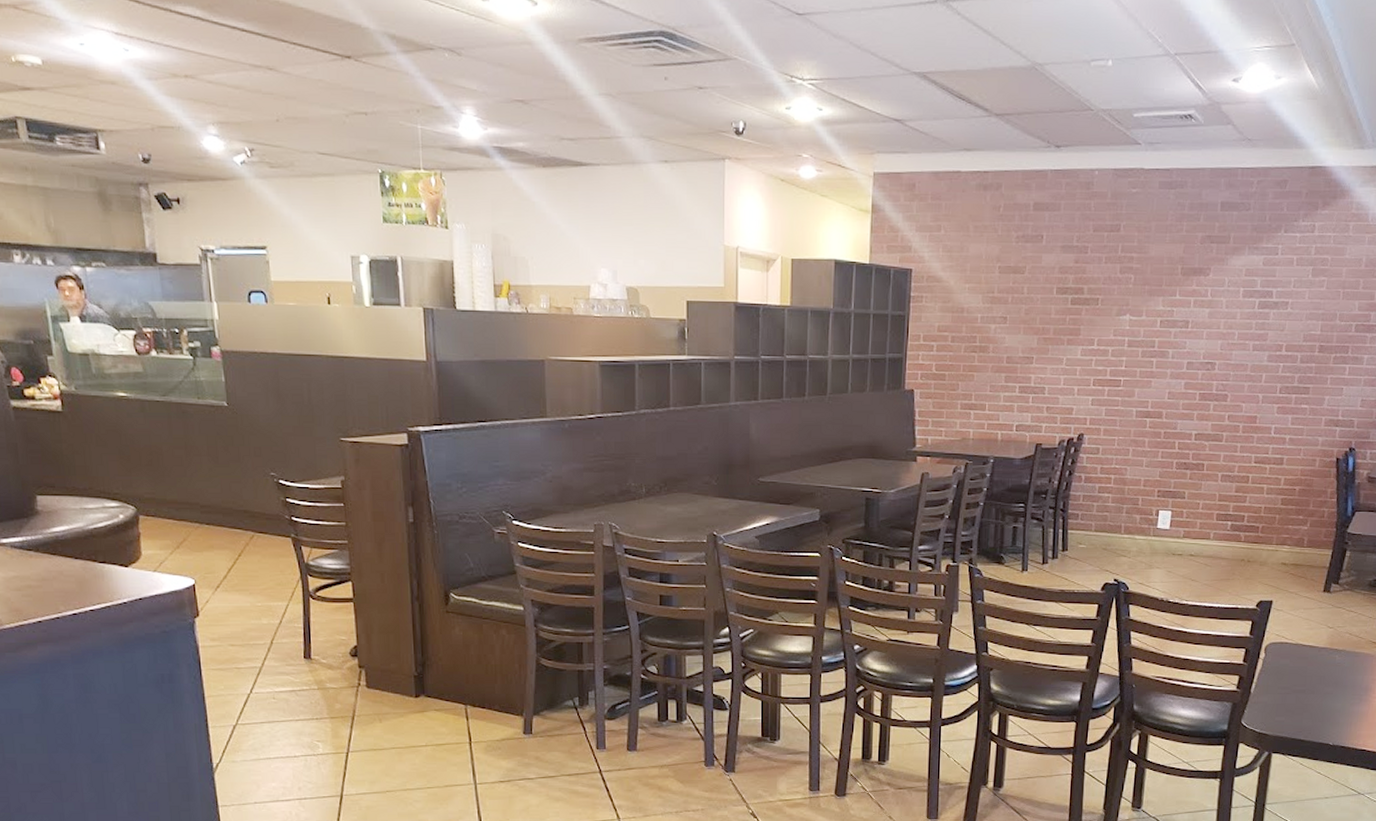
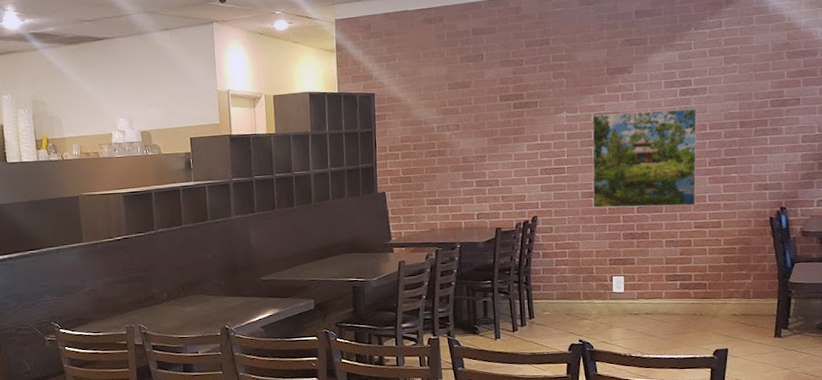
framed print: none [1147,322,1275,437] -> present [592,109,697,208]

